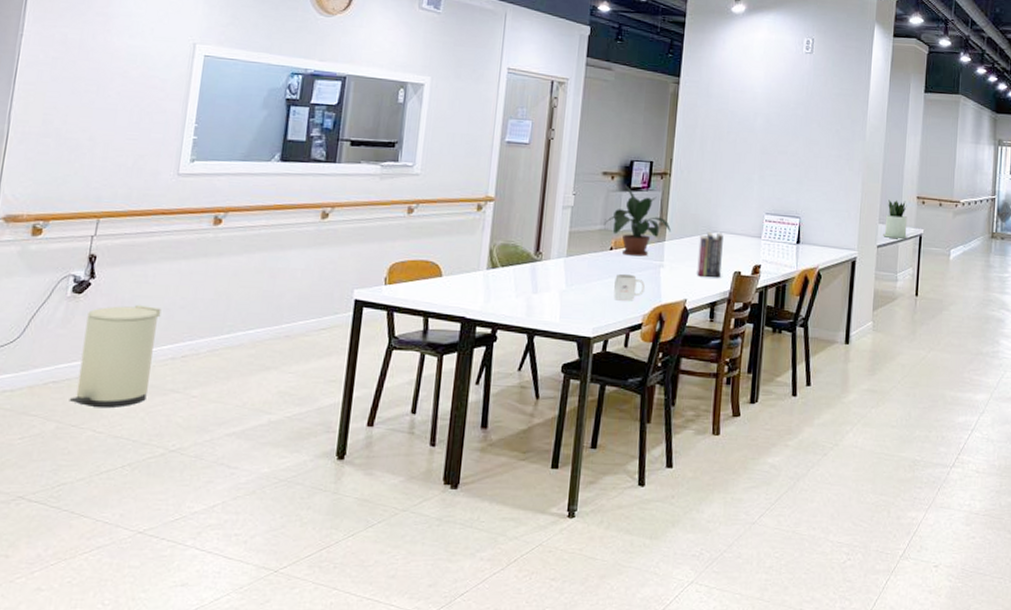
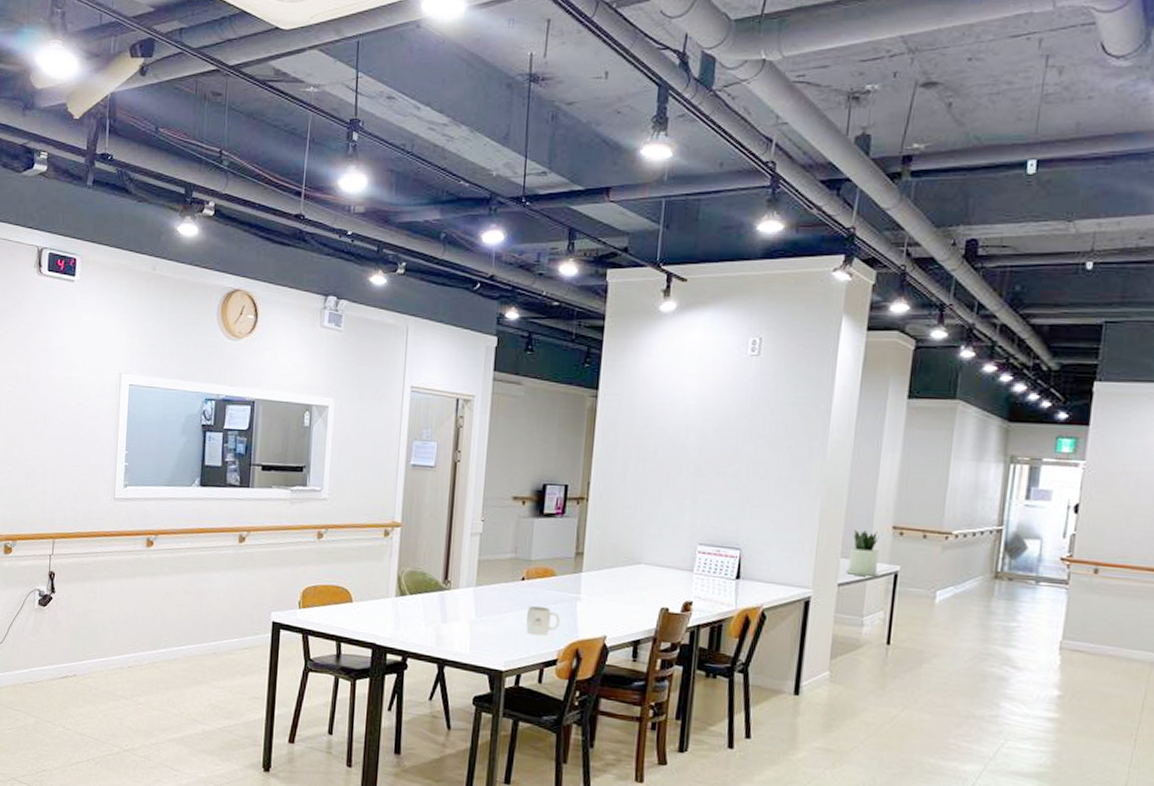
pedal bin: present [69,305,162,407] -> none [43,618,109,709]
potted plant: present [603,184,671,256] -> none [514,509,588,588]
books: present [697,232,723,277] -> none [618,563,649,614]

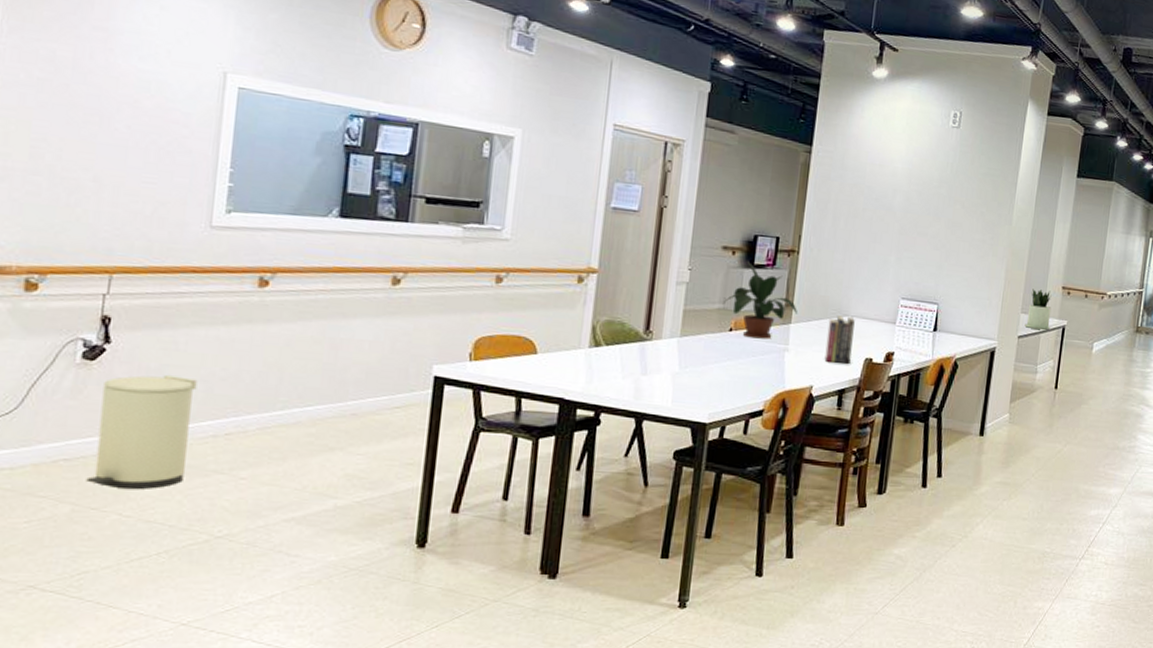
pedal bin: none [43,618,109,709] -> present [86,375,198,489]
potted plant: none [514,509,588,588] -> present [722,260,797,339]
mug: present [526,605,560,637] -> none [732,356,767,387]
books: none [618,563,649,614] -> present [825,315,855,364]

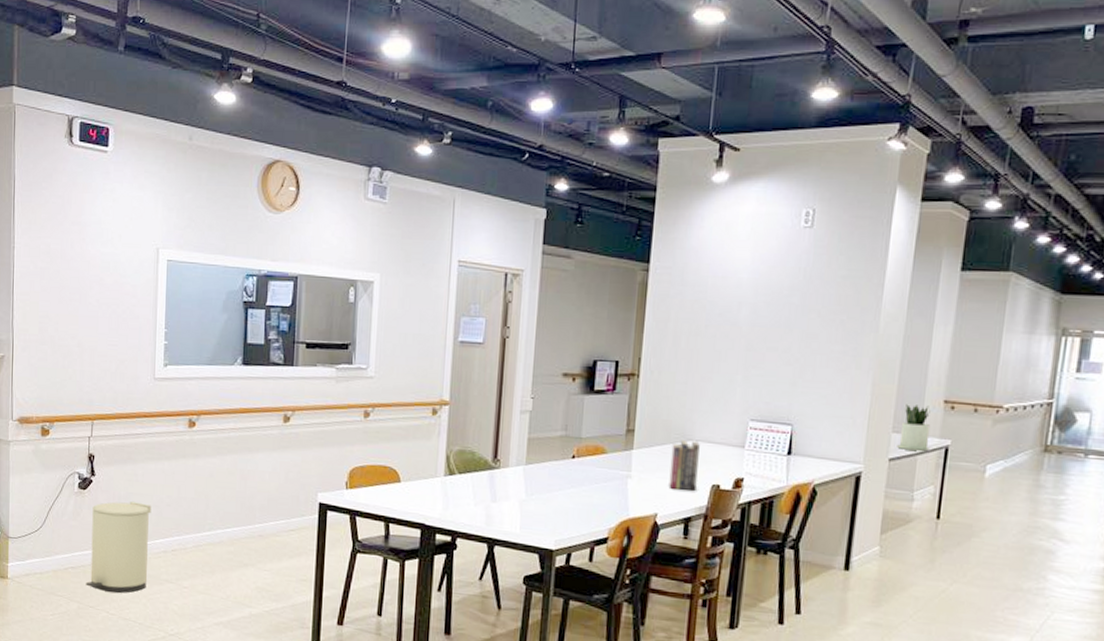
potted plant: present [722,260,797,339] -> none [564,386,639,466]

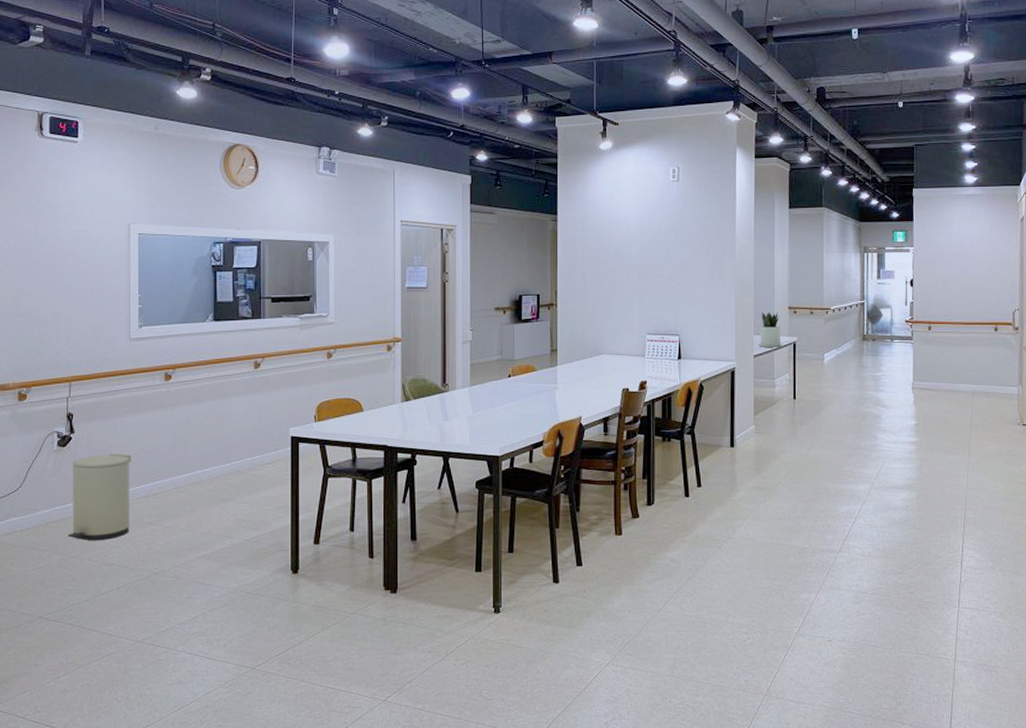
books: present [669,440,700,491] -> none [588,354,610,395]

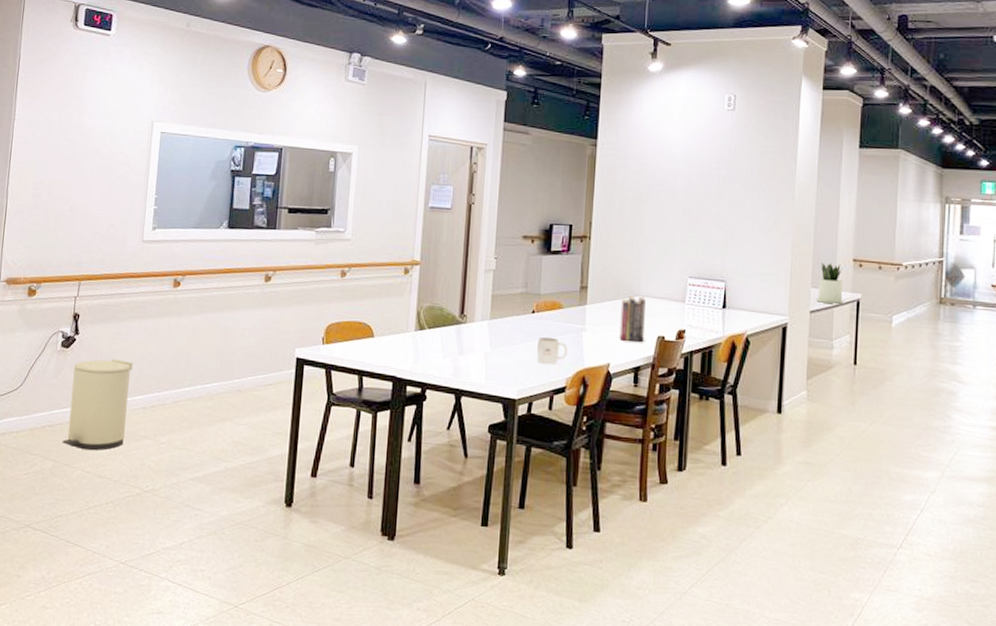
mug: none [515,397,542,423] -> present [537,336,567,366]
books: none [588,354,610,395] -> present [619,296,646,342]

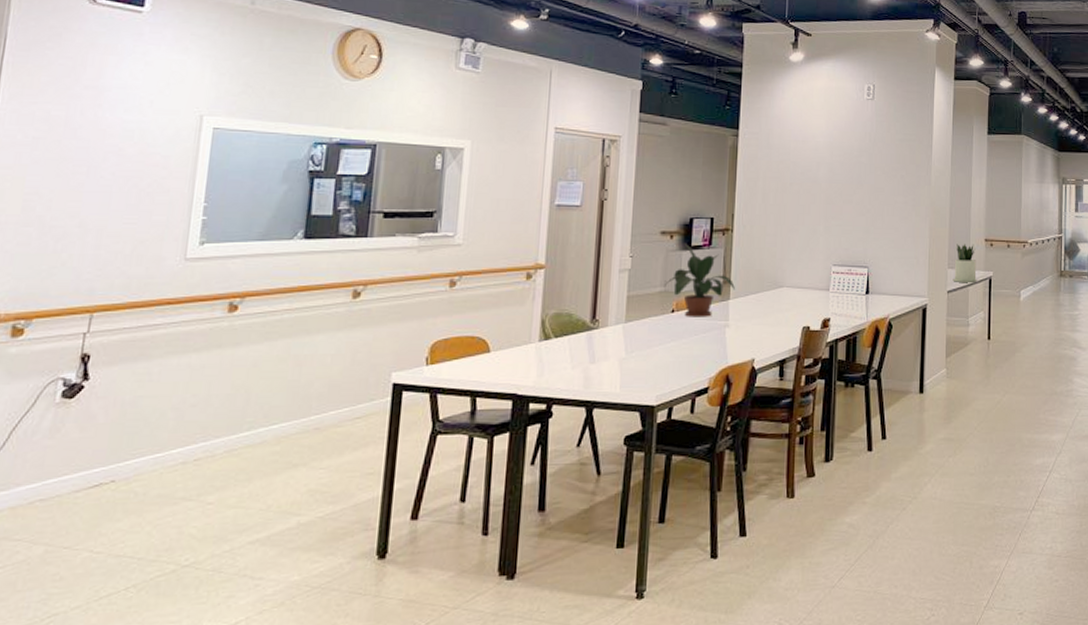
pedal bin: present [62,359,133,450] -> none [60,406,169,524]
potted plant: none [525,247,592,320] -> present [663,242,735,317]
mug: present [537,336,567,366] -> none [677,336,710,366]
books: present [619,296,646,342] -> none [764,287,790,334]

